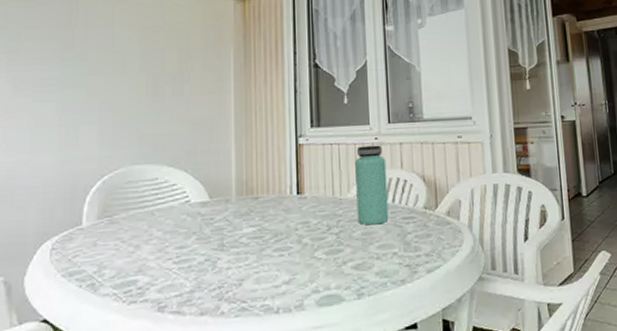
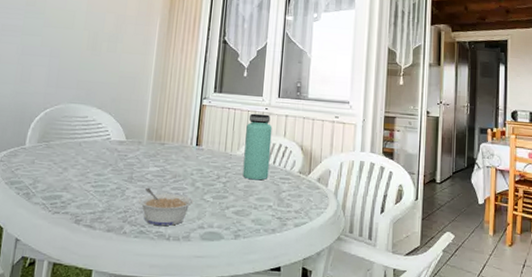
legume: none [234,253,302,299] -> present [138,187,193,226]

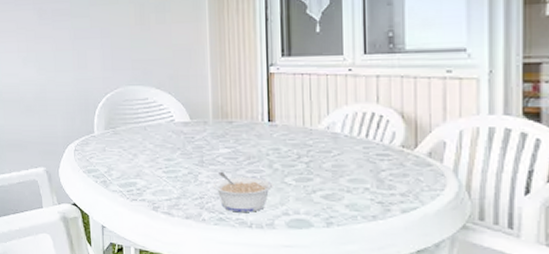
bottle: present [242,113,272,181] -> none [327,77,361,158]

